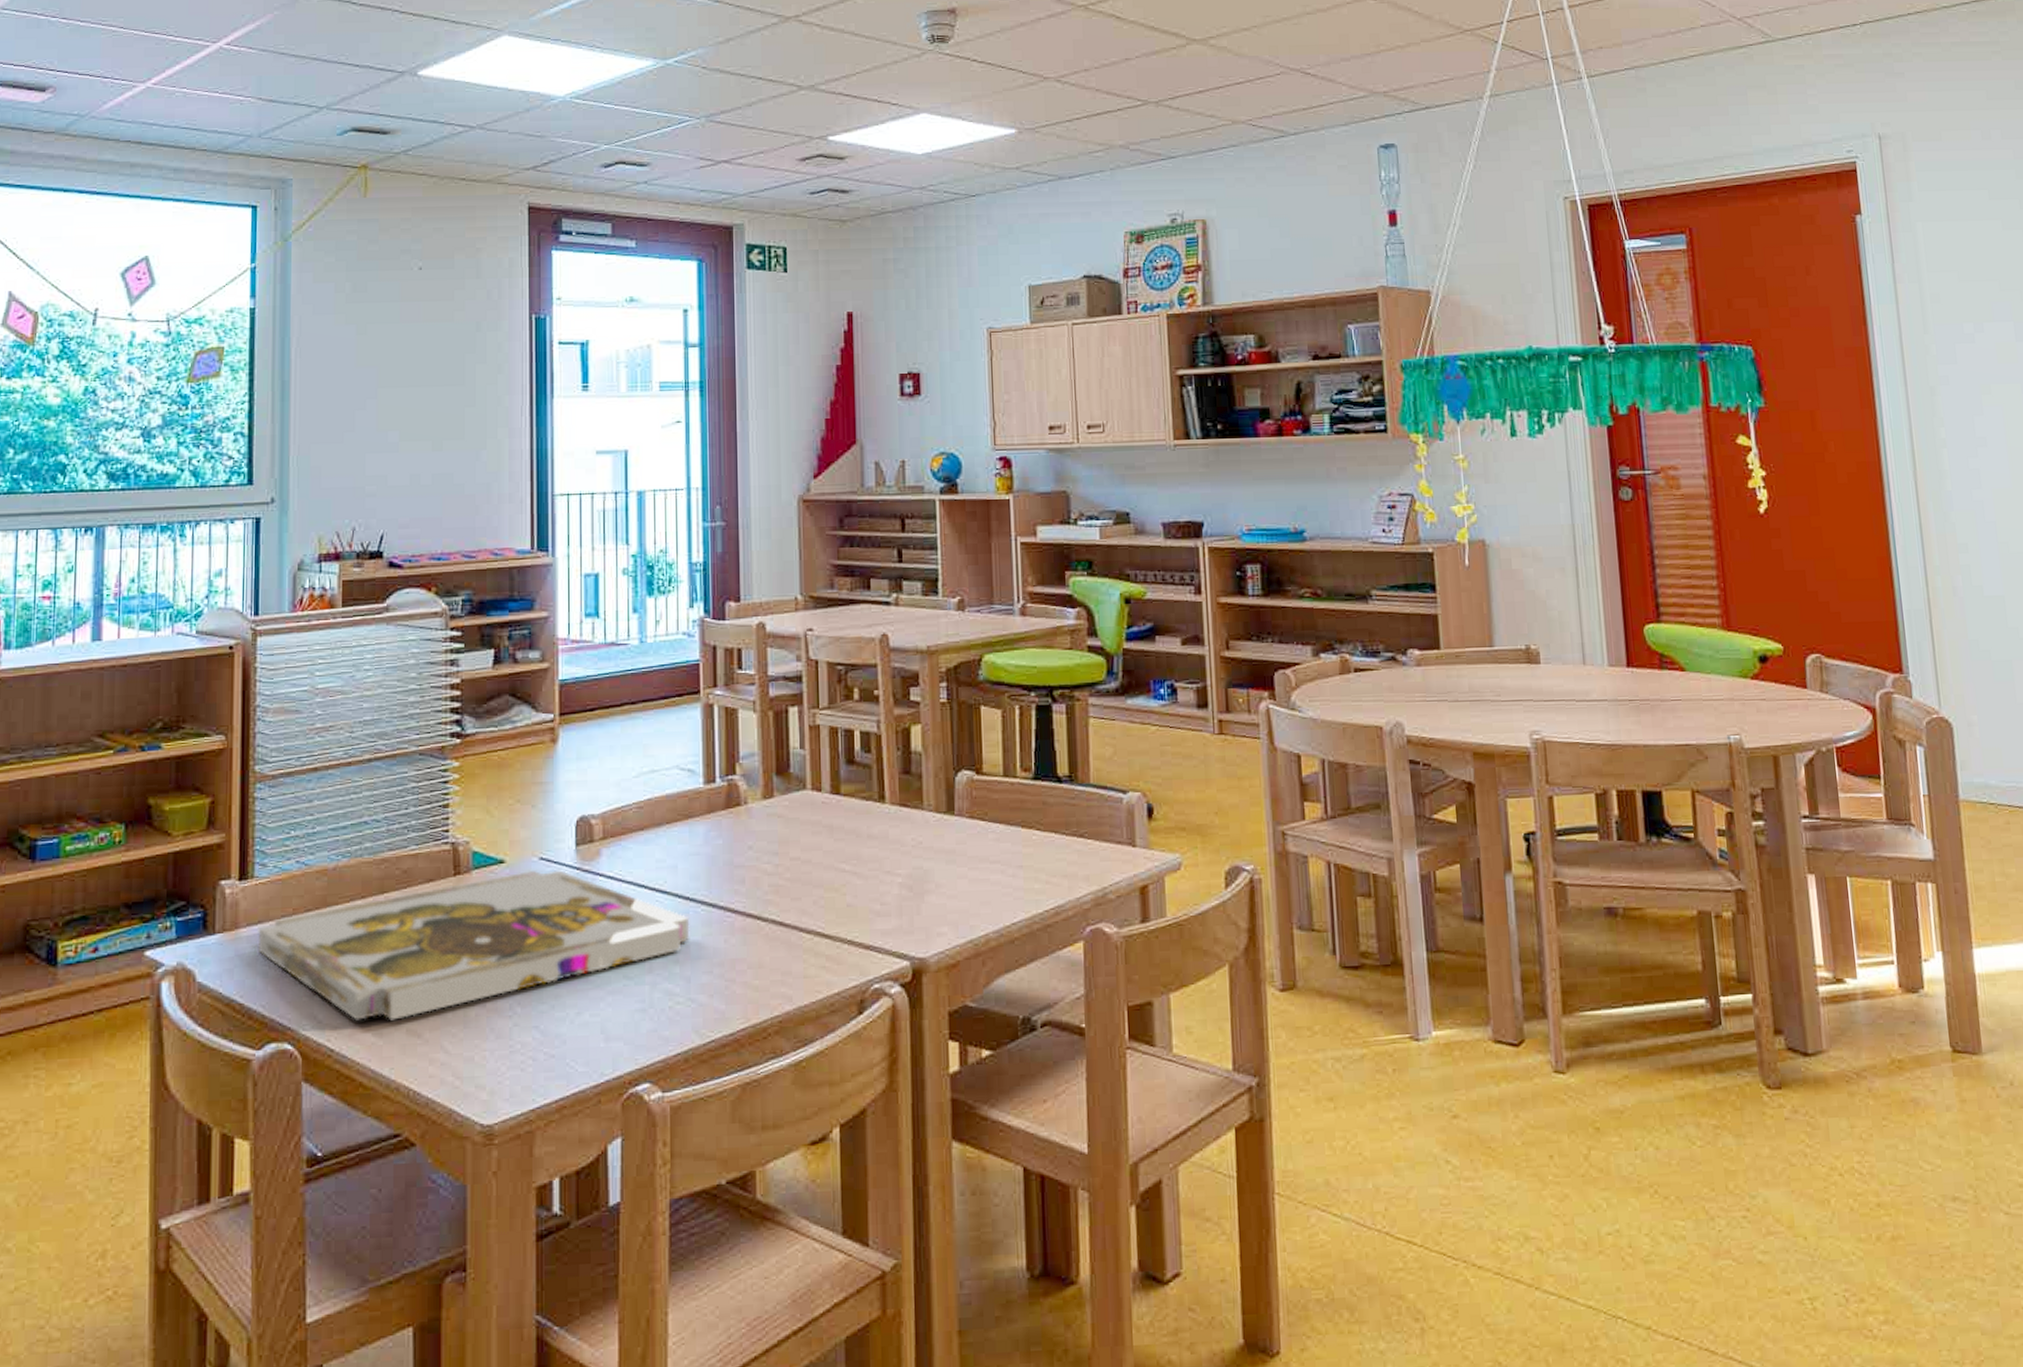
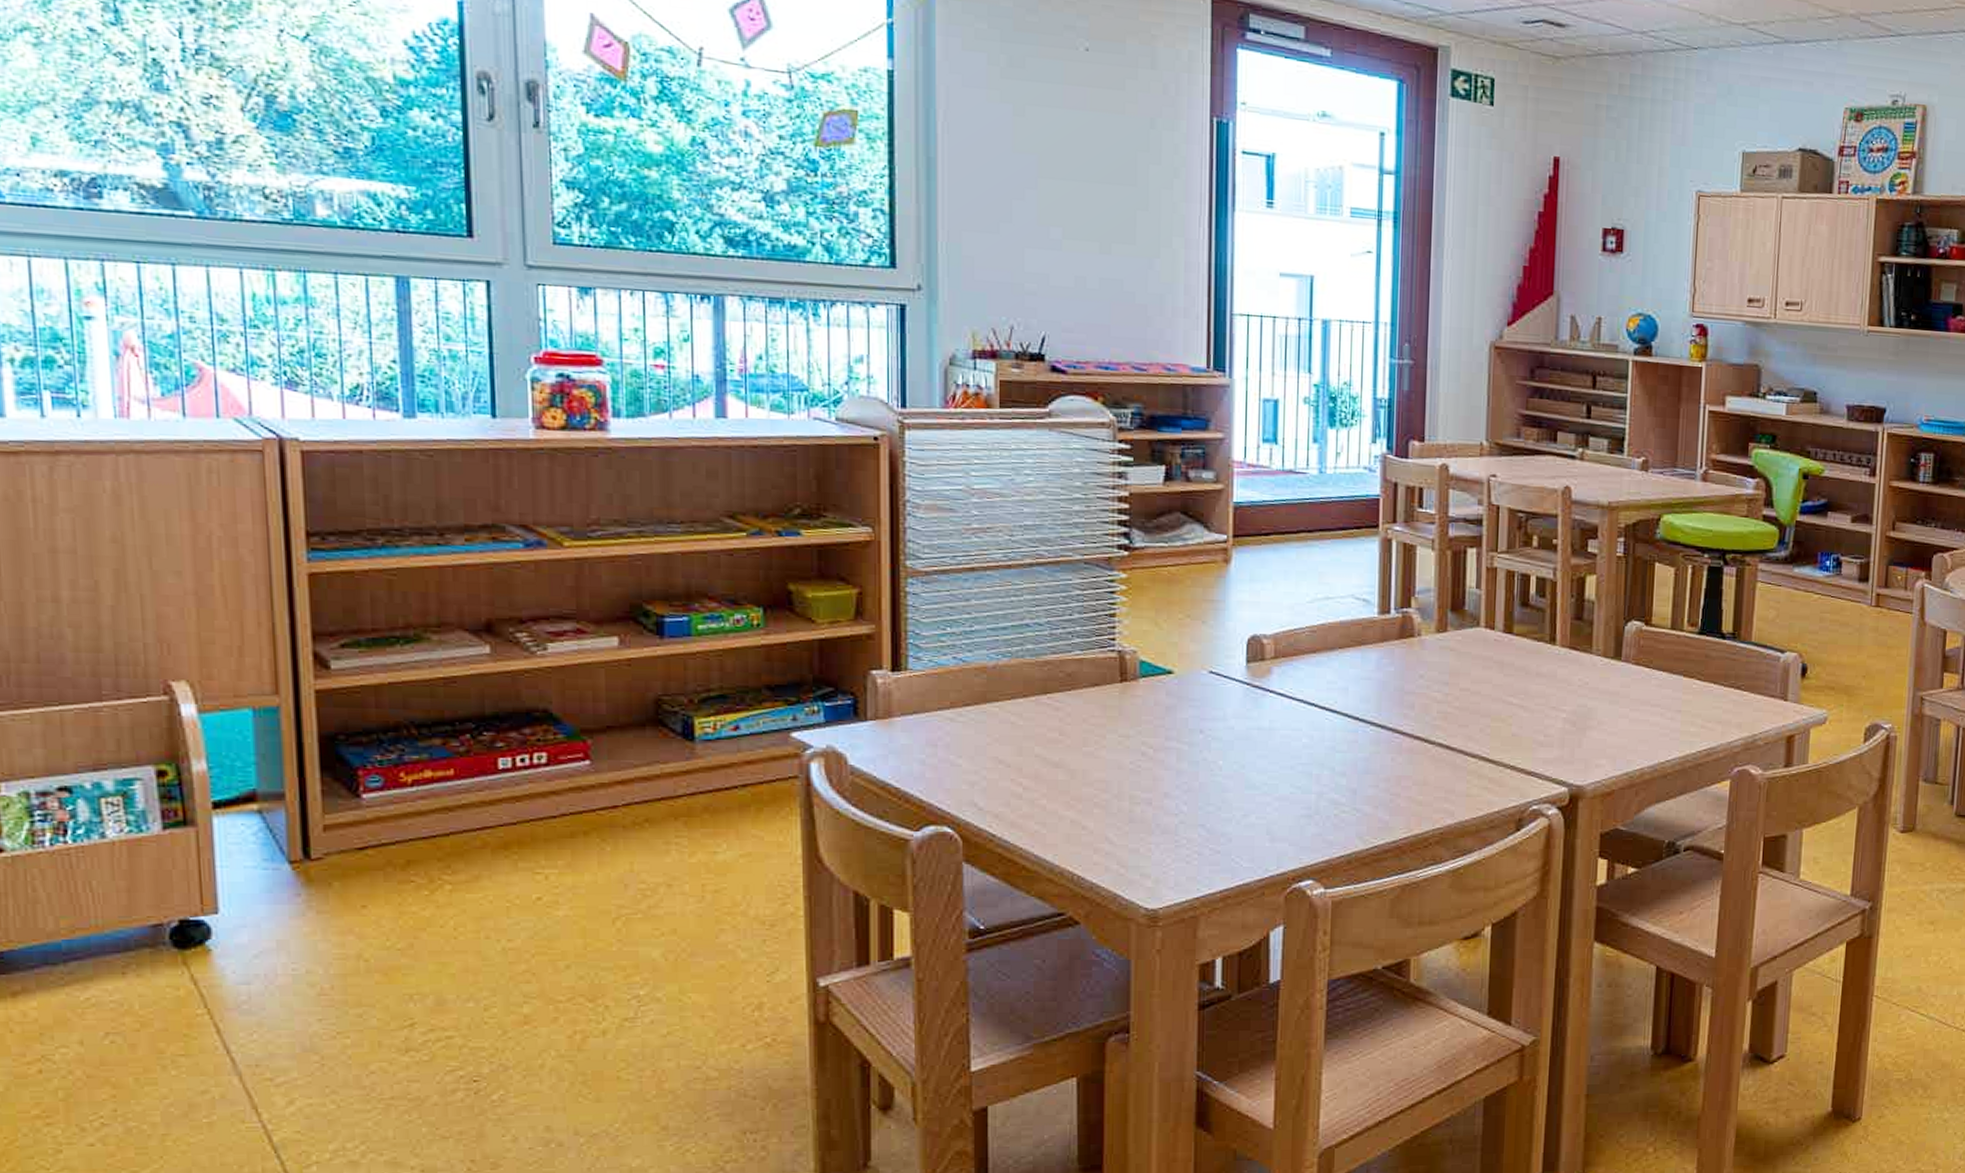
puzzle: present [258,870,690,1021] -> none [913,682,1358,812]

